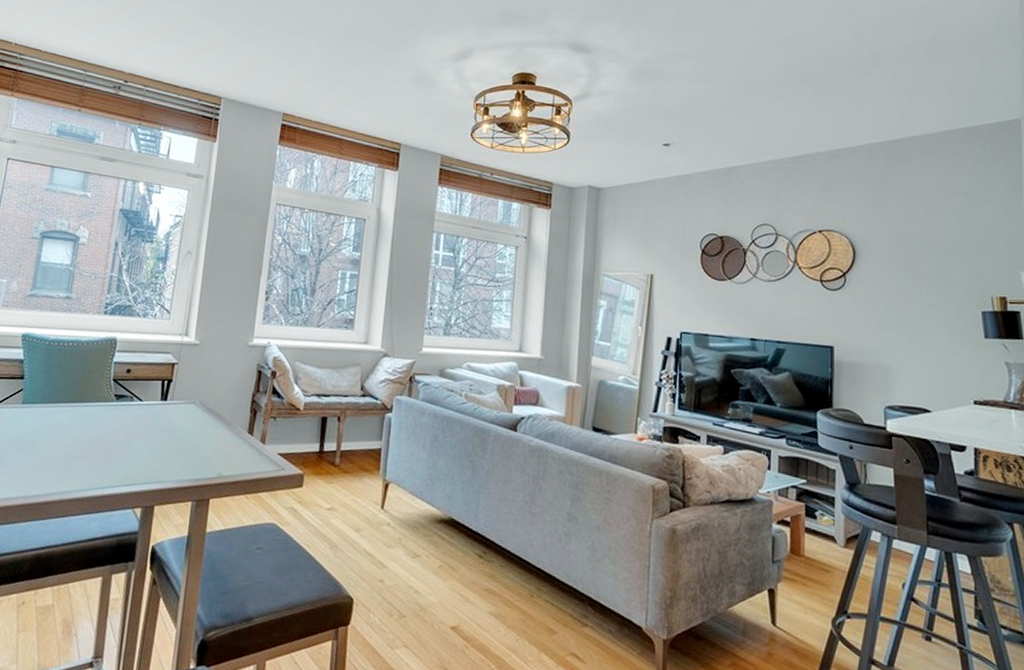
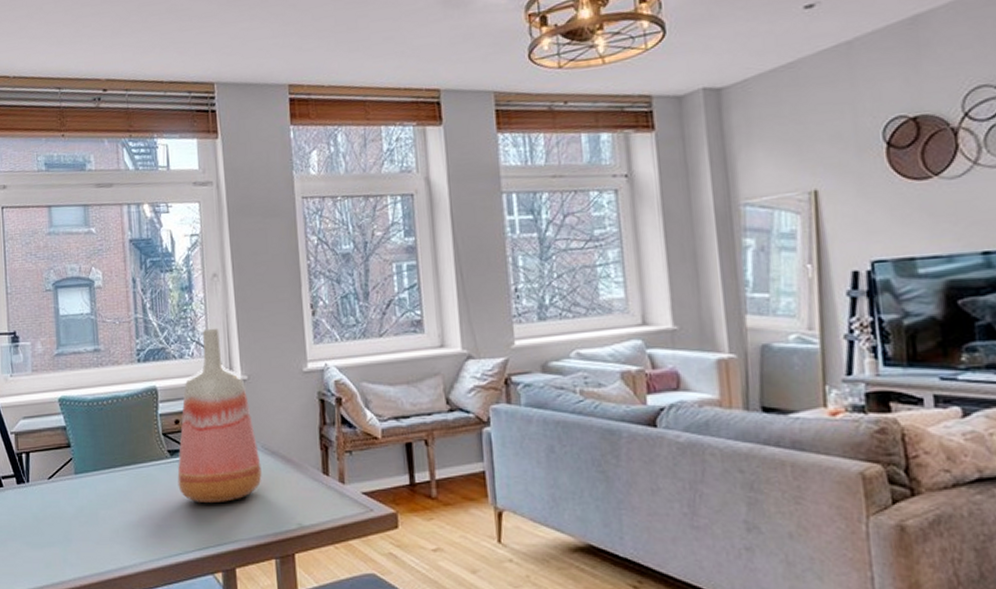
vase: none [117,296,197,447] -> present [177,328,262,504]

